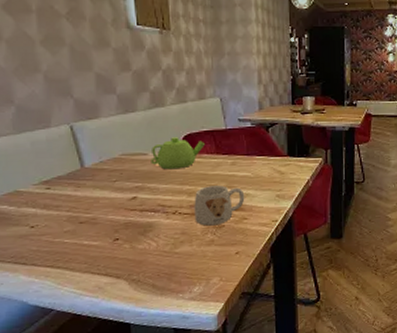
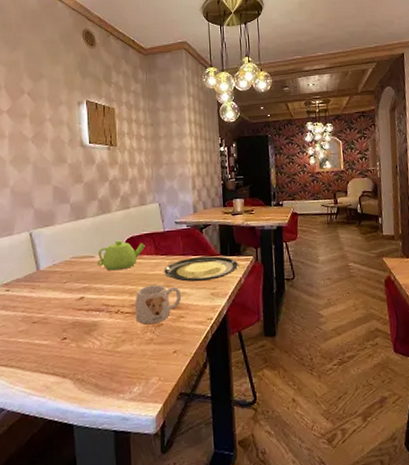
plate: none [226,157,307,183] -> present [164,256,239,282]

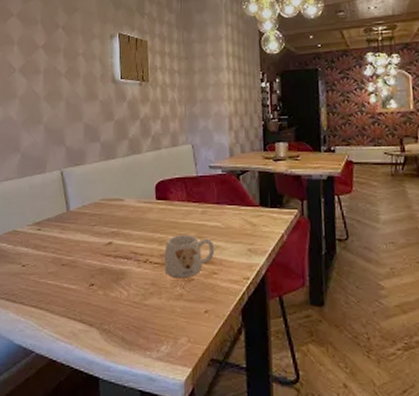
teapot: present [97,240,145,271] -> none [126,183,176,216]
plate: present [164,256,239,282] -> none [196,207,281,234]

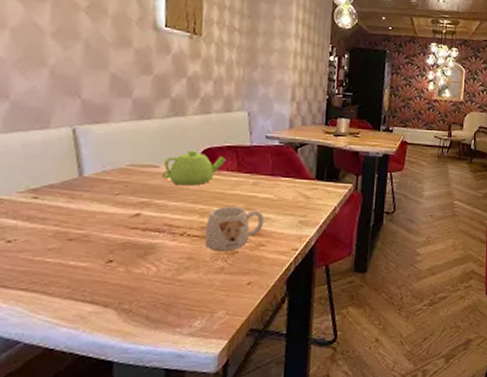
teapot: none [126,183,176,216] -> present [162,150,225,186]

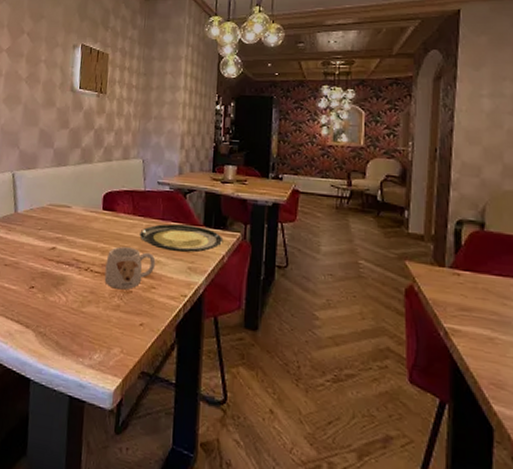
teapot: present [162,150,225,186] -> none [73,193,123,226]
plate: none [246,179,336,206] -> present [139,223,224,253]

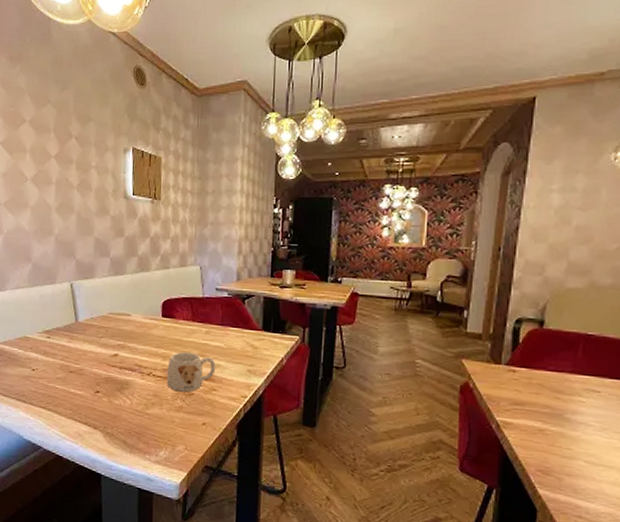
plate: present [139,223,224,253] -> none [199,329,282,356]

